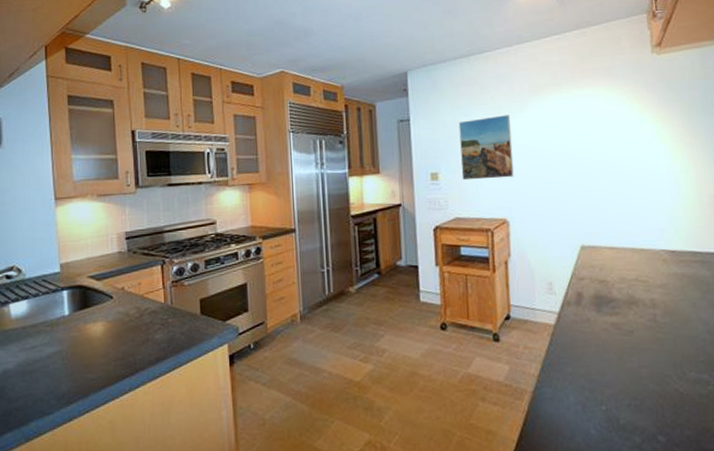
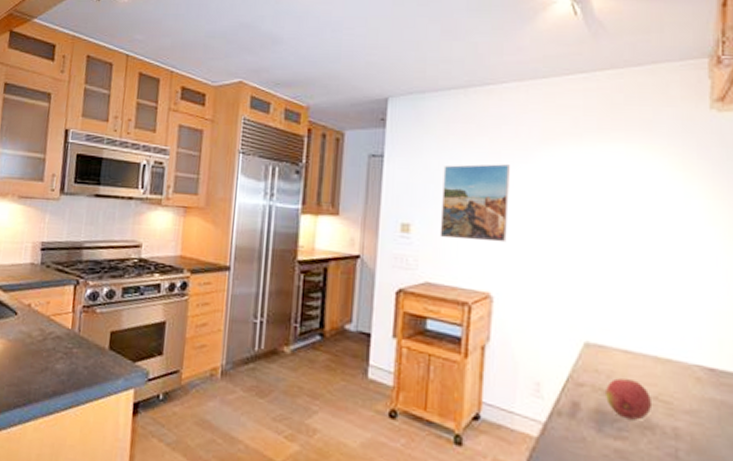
fruit: none [600,269,635,299] -> present [606,378,653,420]

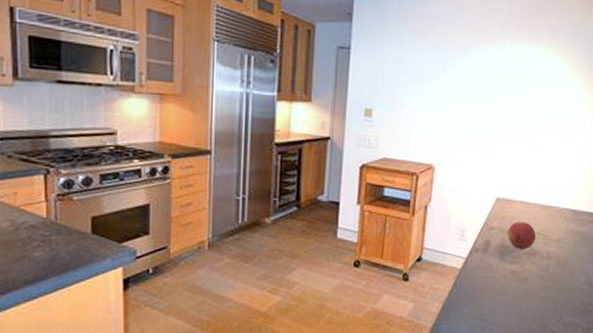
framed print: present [439,164,510,243] -> none [396,58,452,124]

